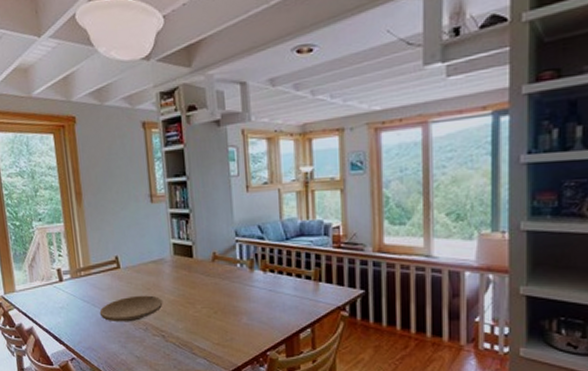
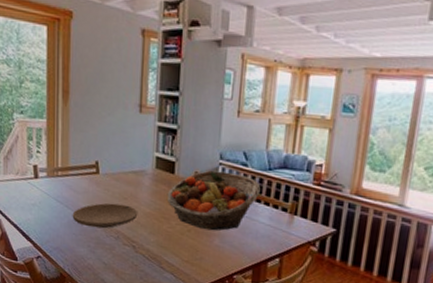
fruit basket: none [188,248,281,310] -> present [167,170,261,231]

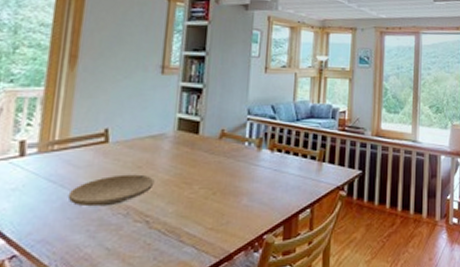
fruit basket: present [167,170,261,231] -> none [189,126,289,190]

